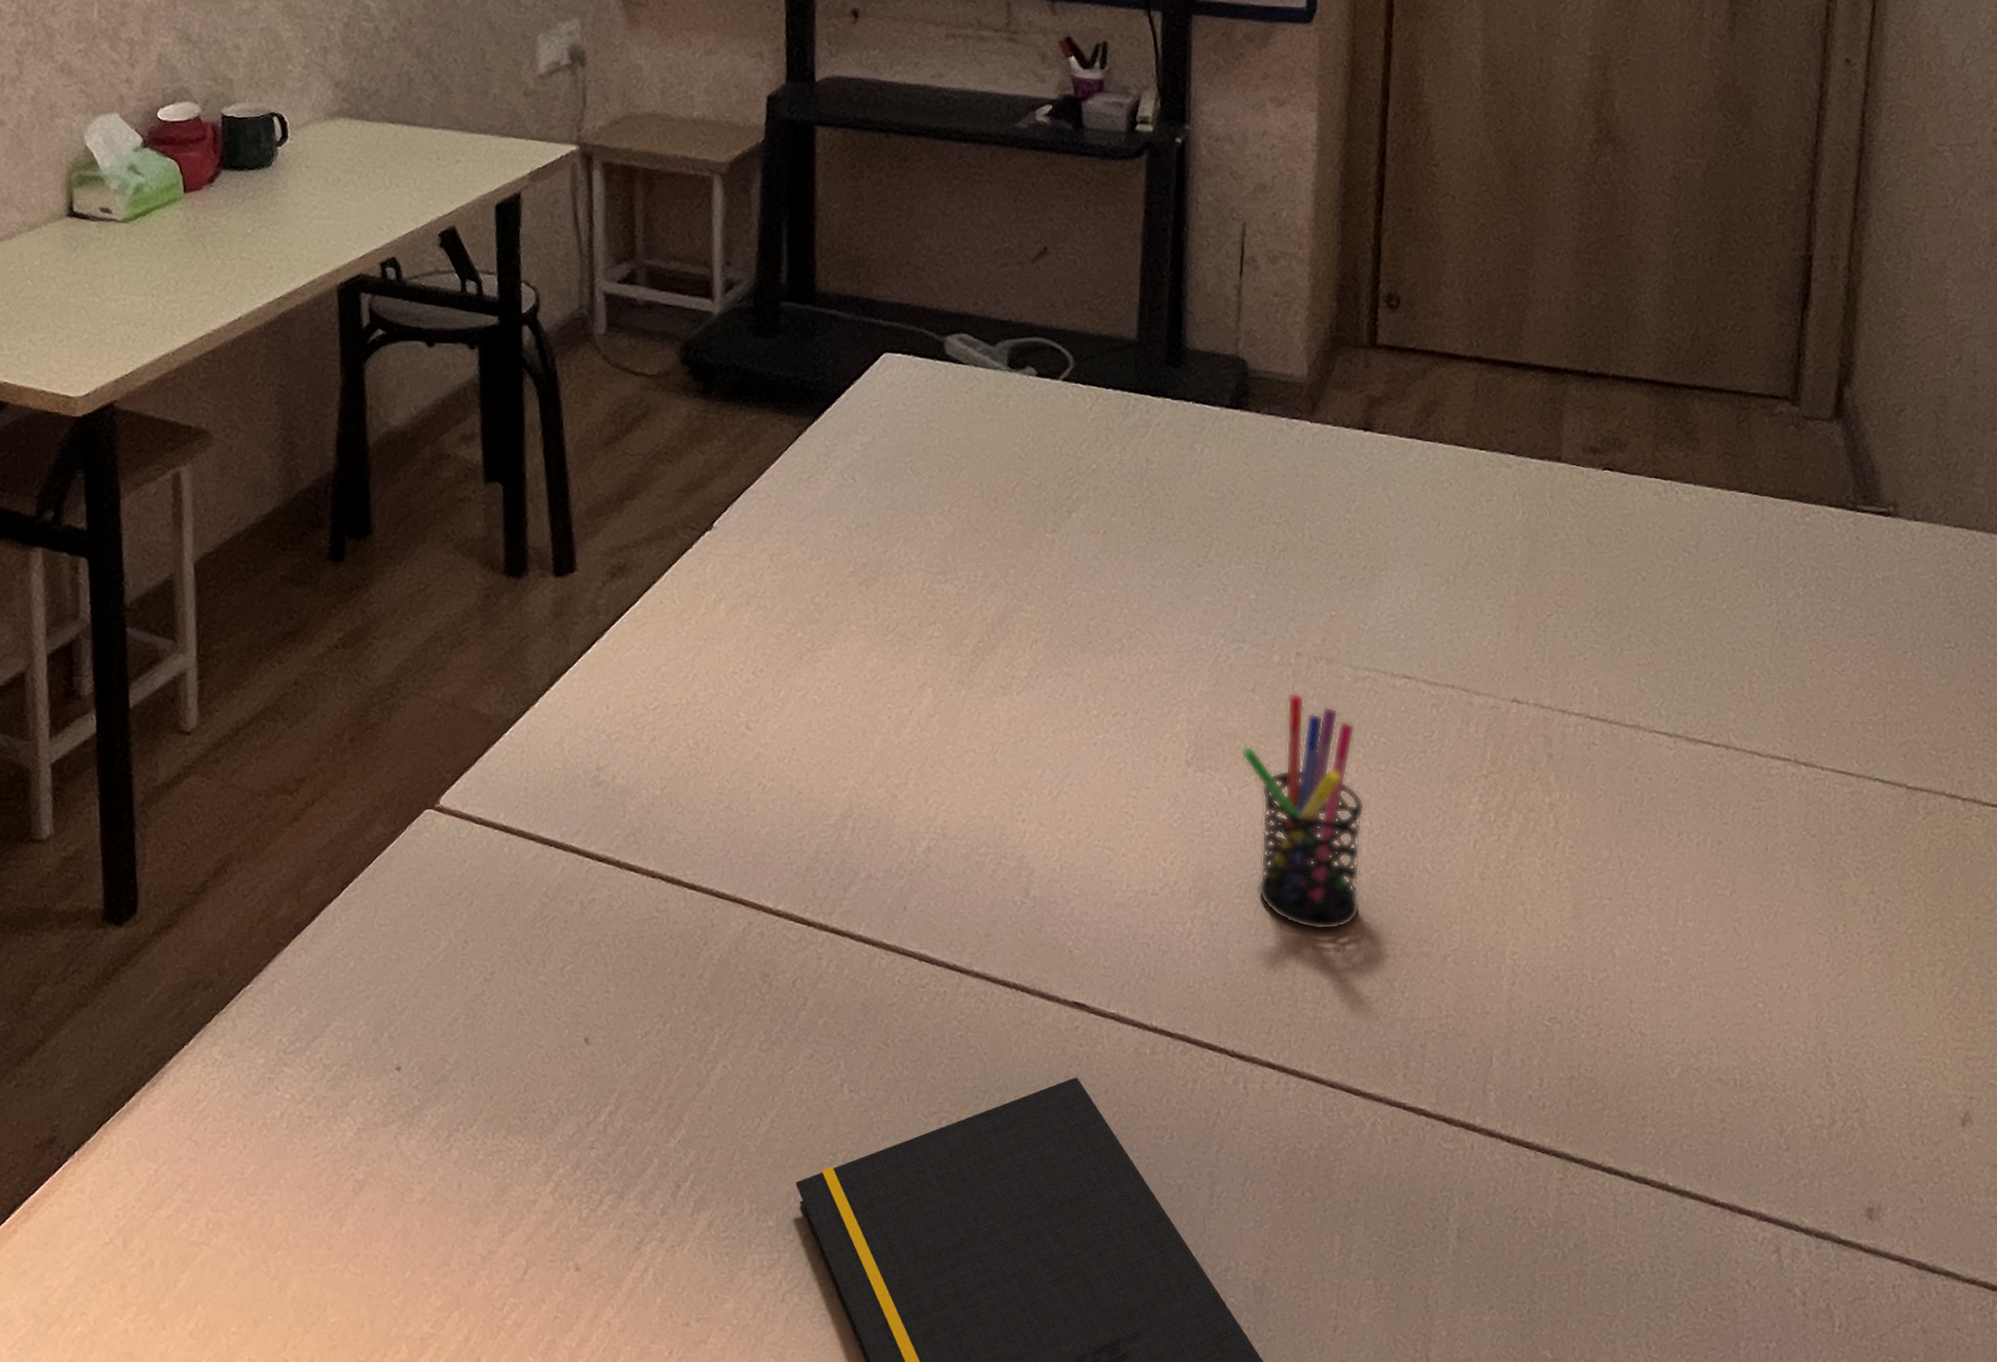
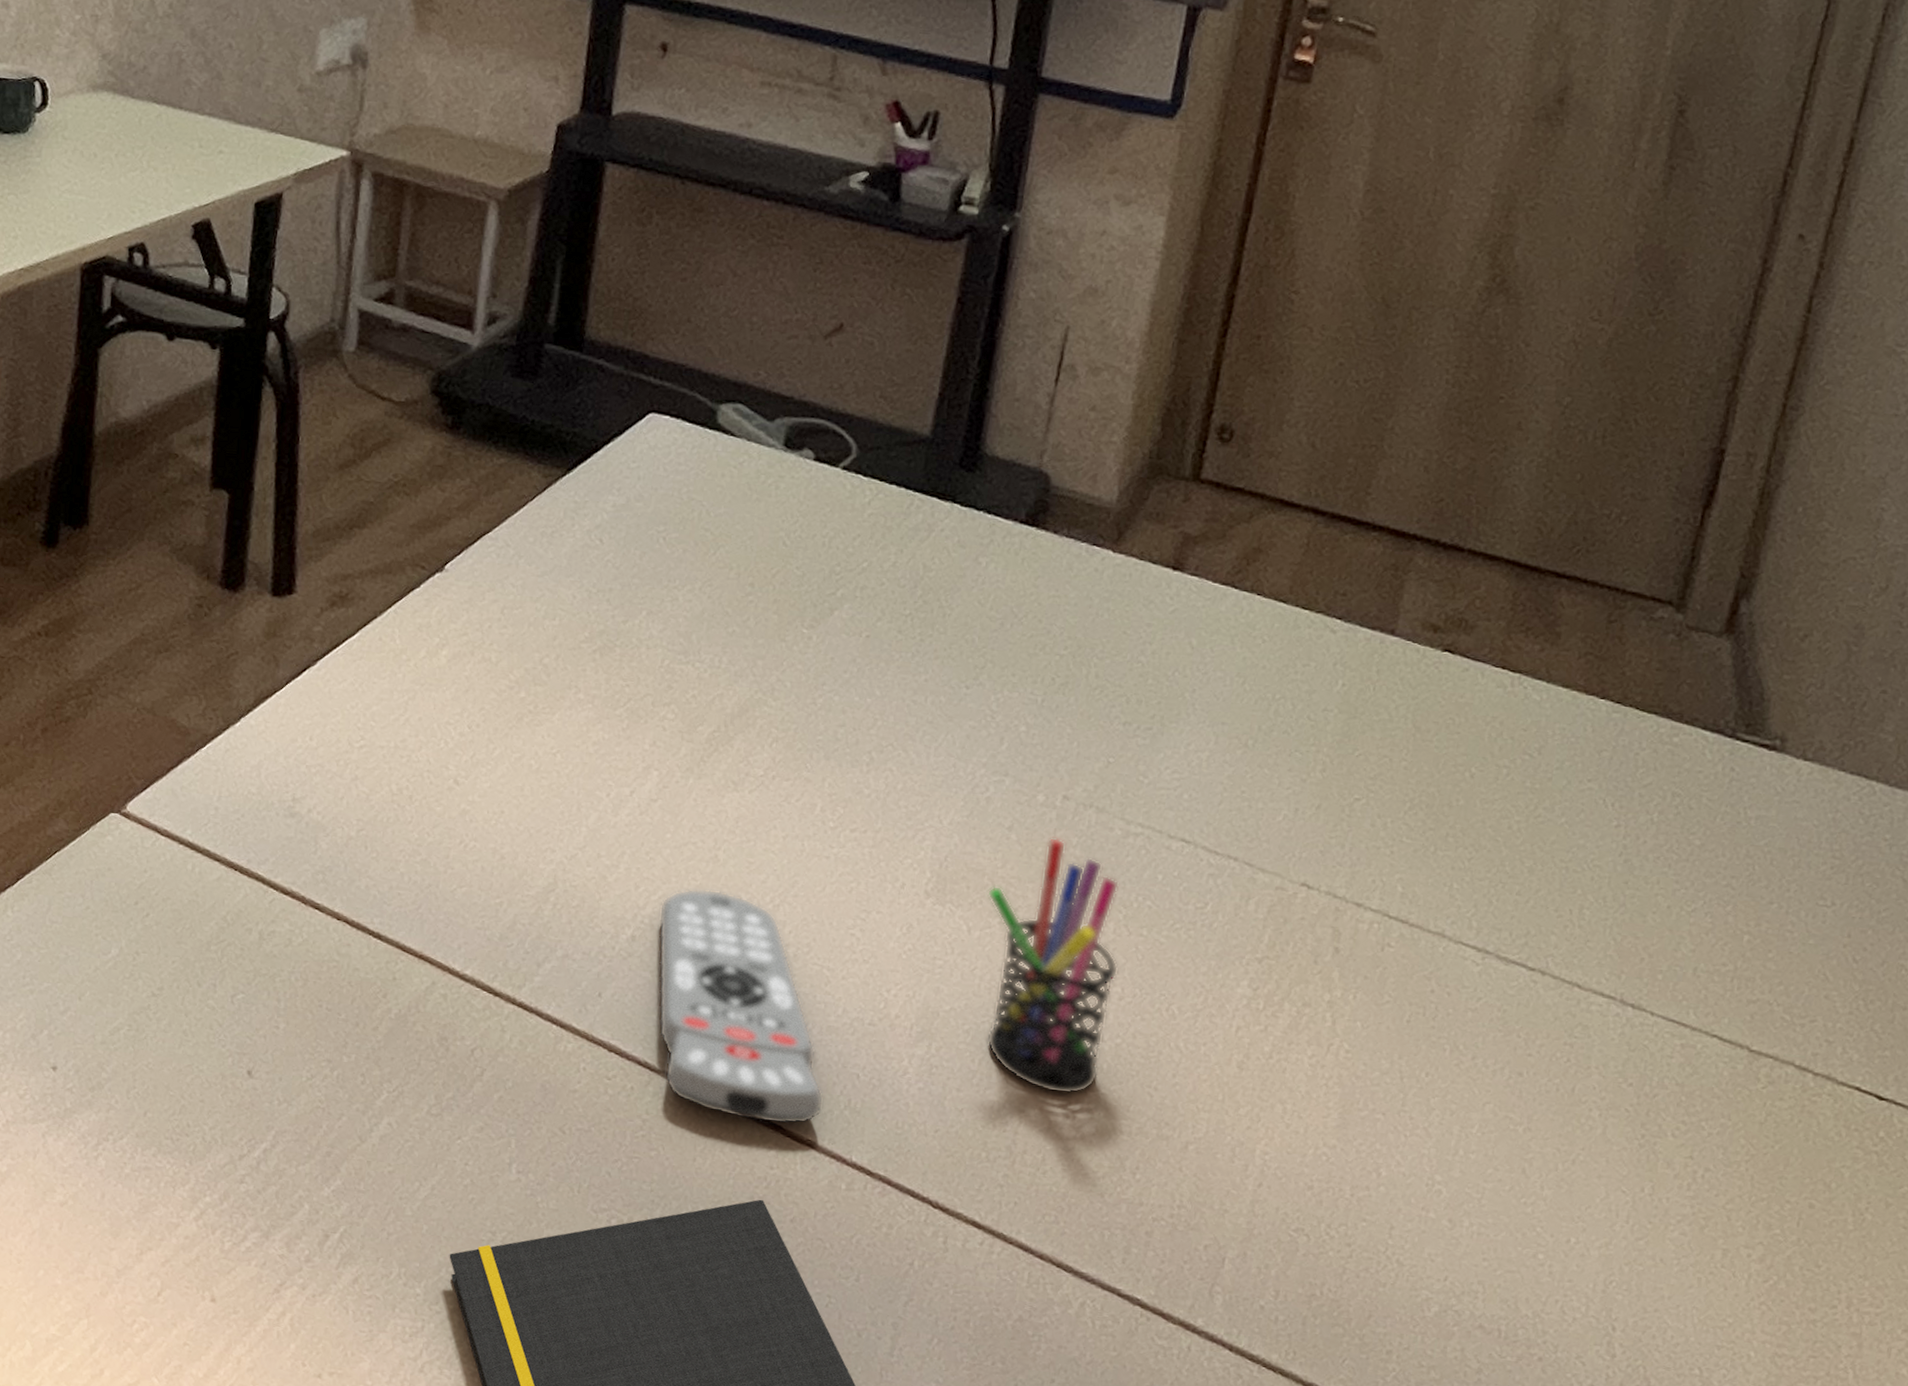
remote control: none [949,791,1121,1004] -> present [658,888,824,1125]

